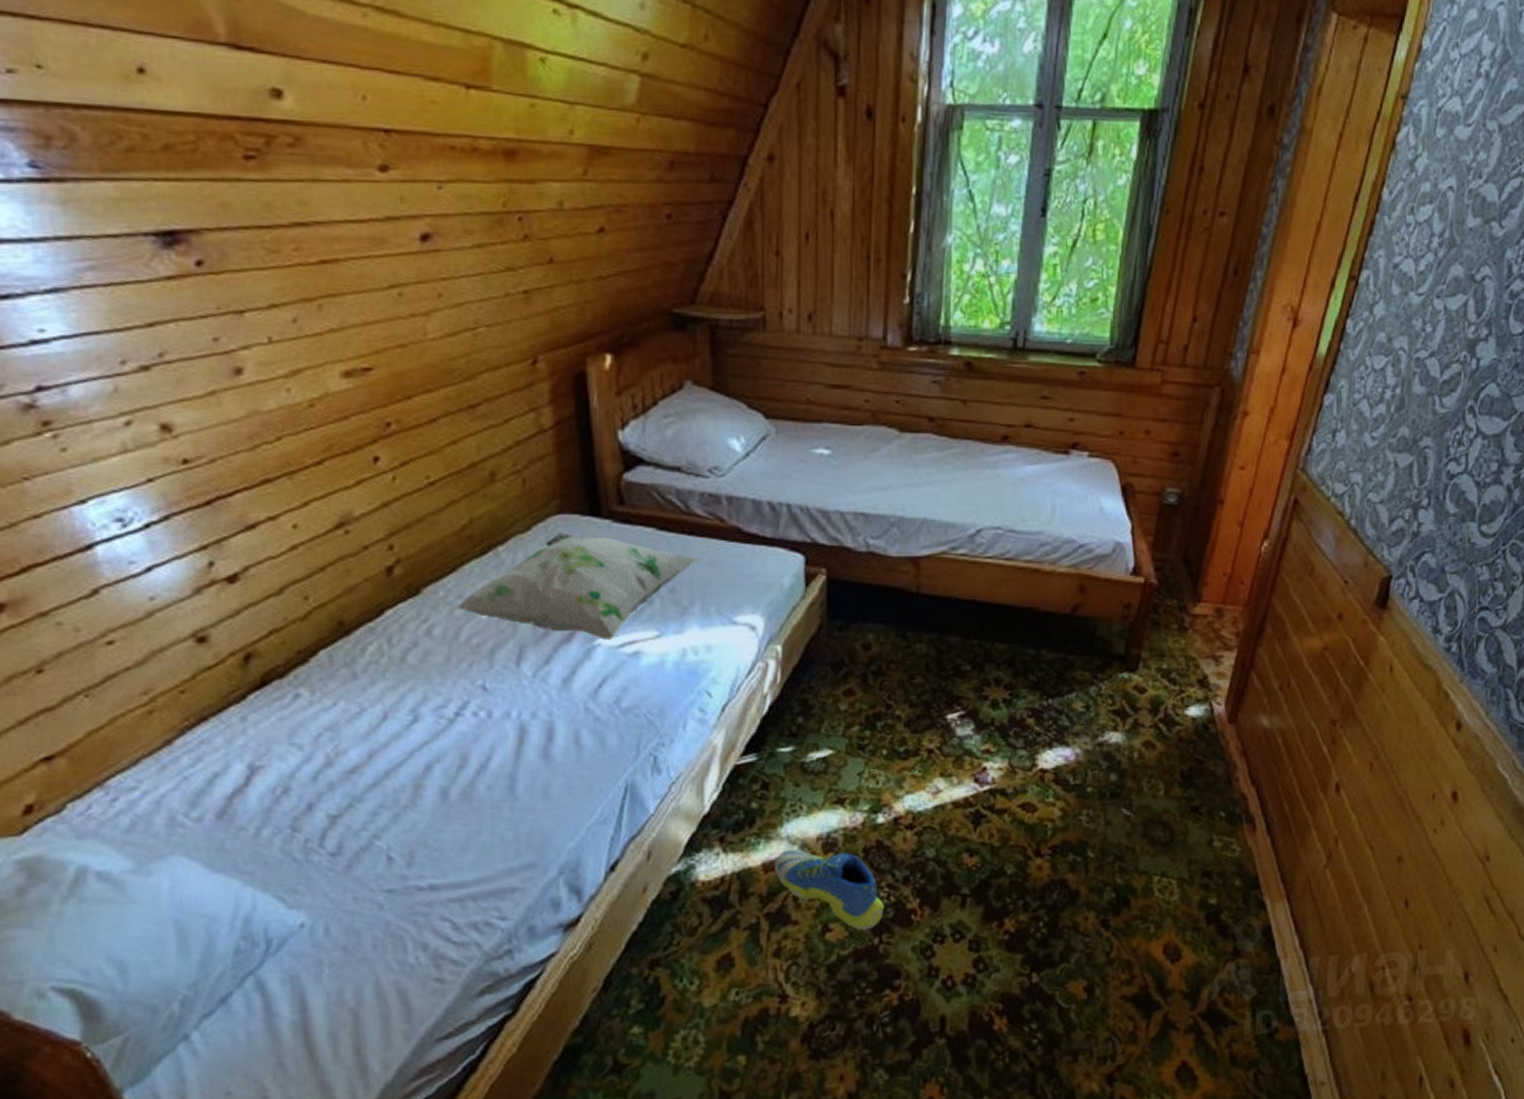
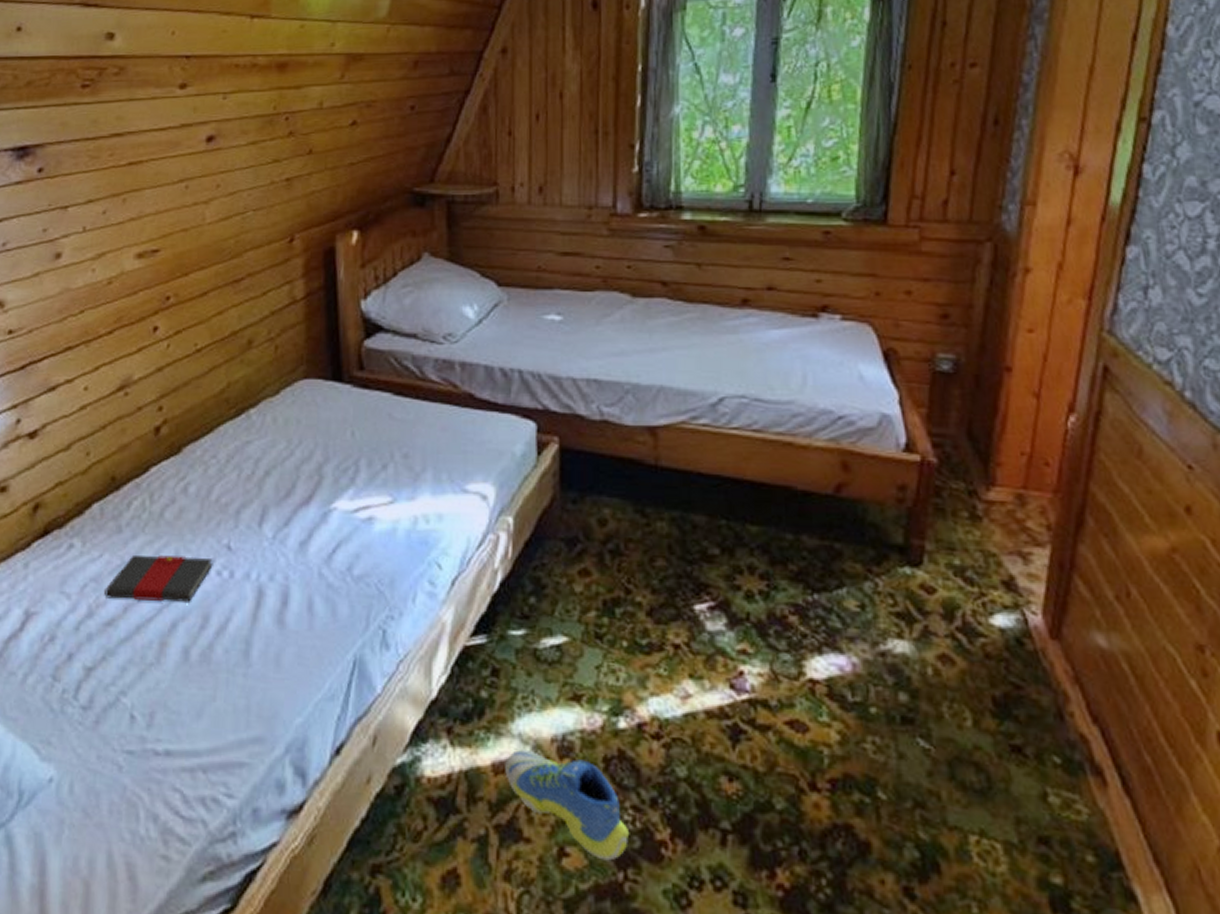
book: none [344,699,468,746] -> present [104,554,213,602]
decorative pillow: present [456,532,699,640] -> none [210,396,432,504]

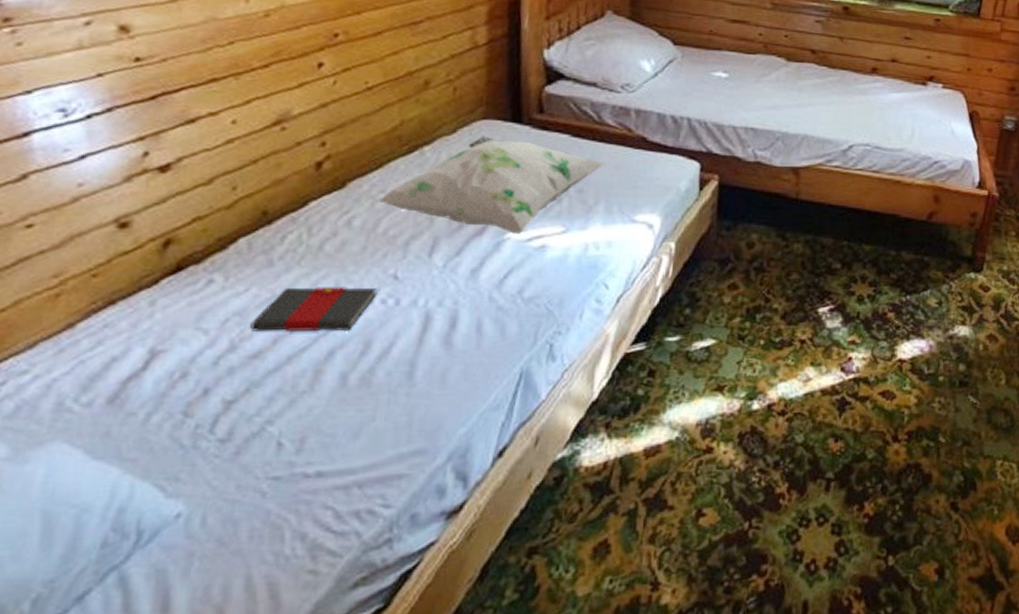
decorative pillow: none [210,396,432,504] -> present [378,135,607,234]
sneaker: present [505,750,630,861] -> none [655,435,756,515]

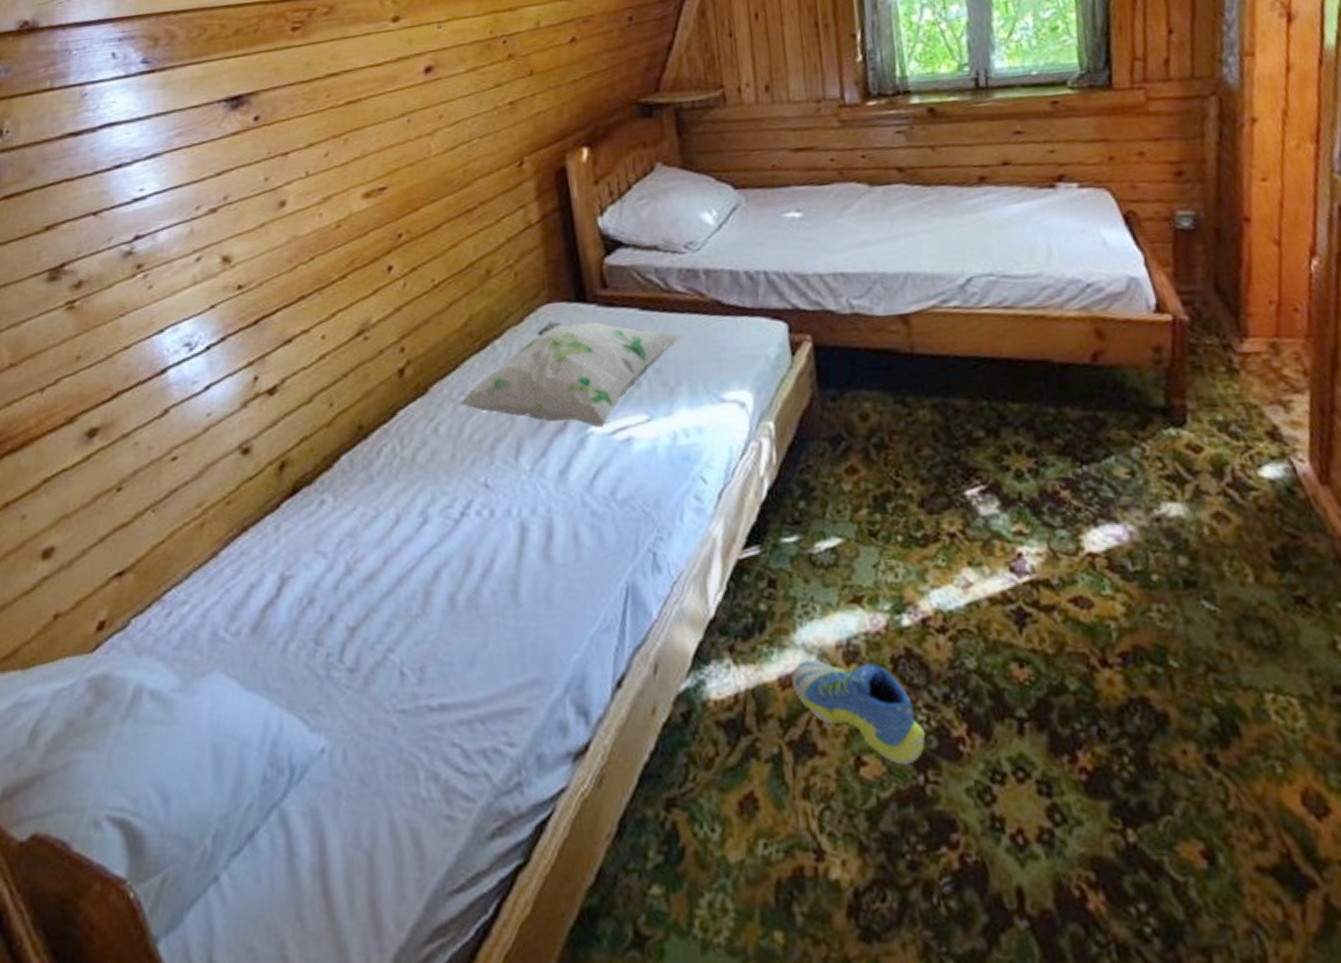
book: present [250,287,378,332] -> none [362,499,472,553]
sneaker: none [655,435,756,515] -> present [791,660,926,765]

